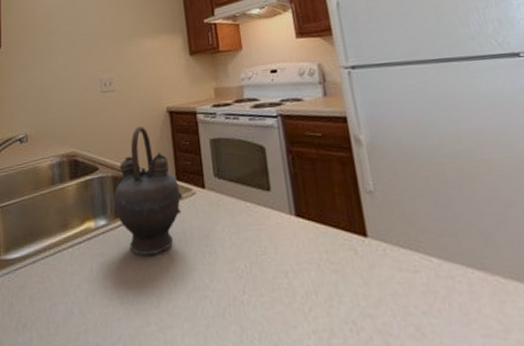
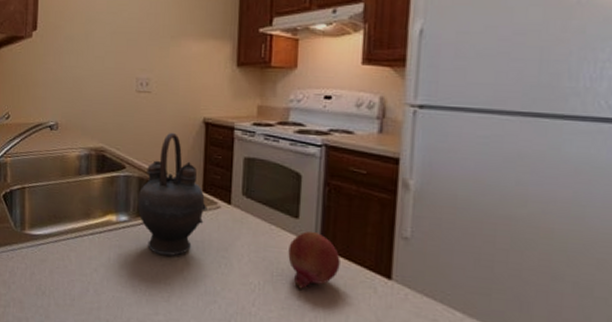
fruit: none [266,201,318,265] -> present [288,231,340,289]

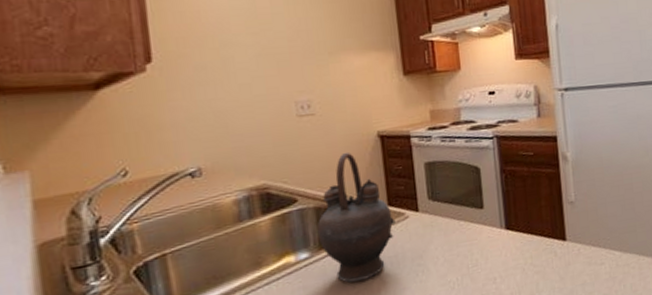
fruit: present [288,231,340,289] -> none [478,216,525,273]

